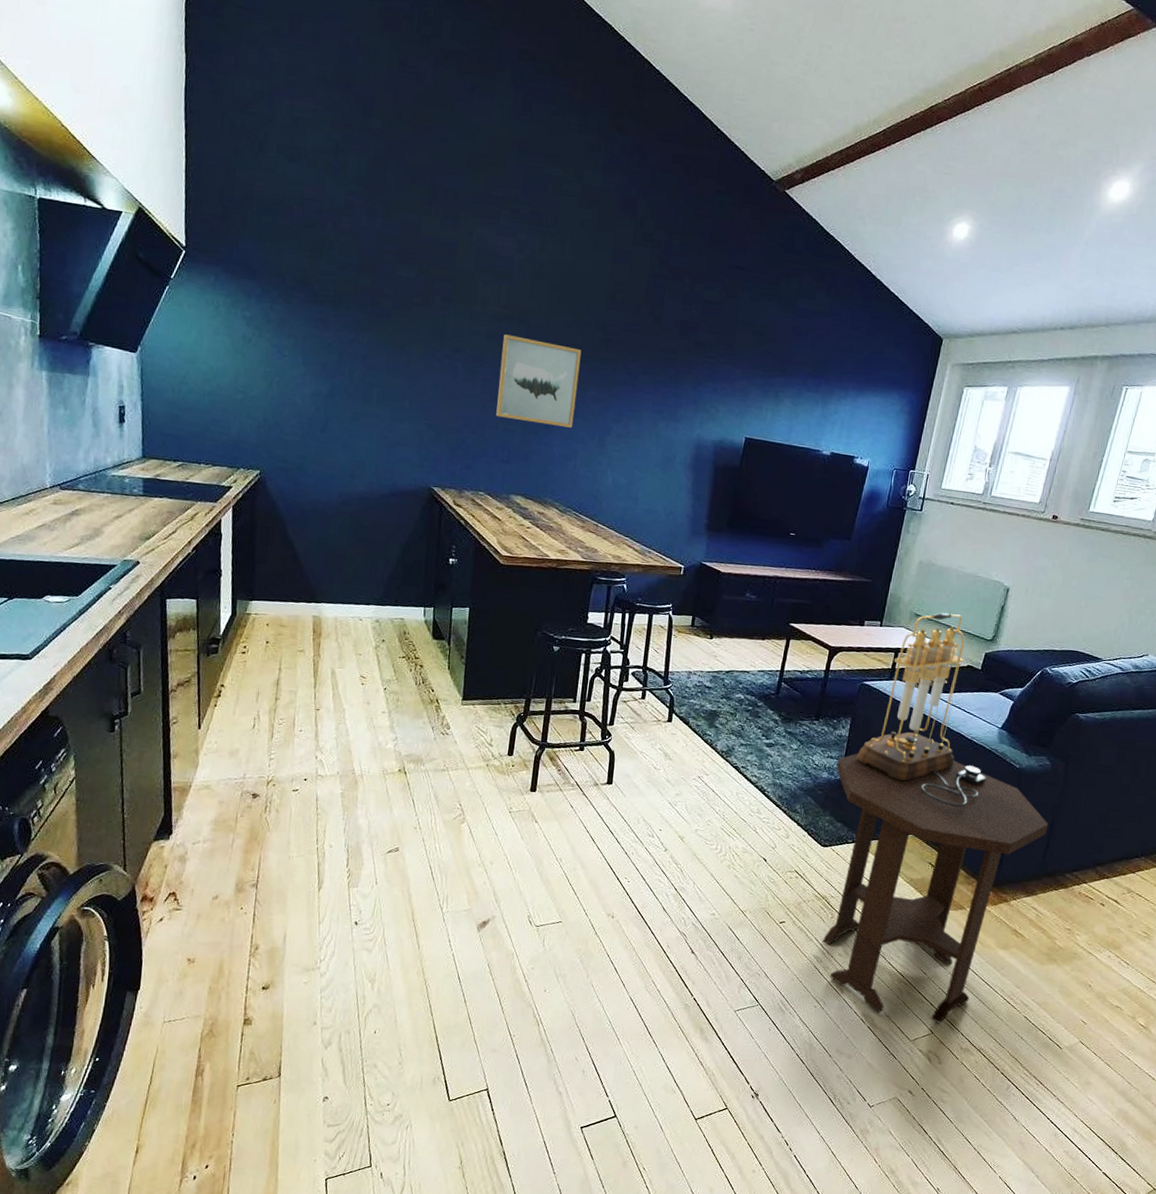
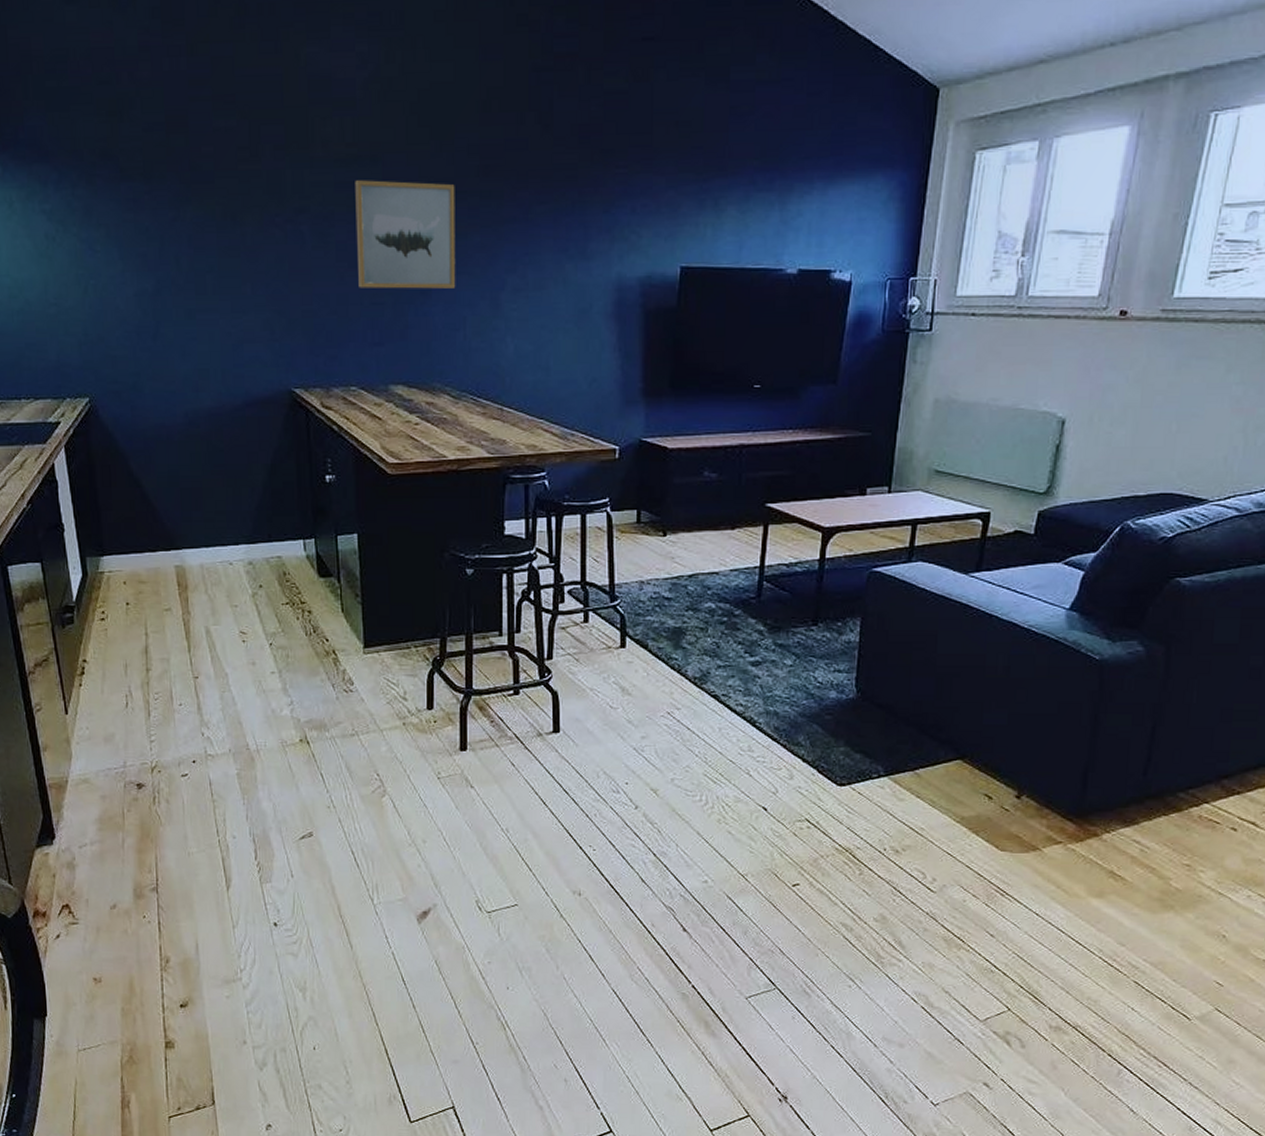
side table: present [823,753,1049,1024] -> none [847,658,1148,998]
table lamp: present [857,612,987,807] -> none [873,464,1055,719]

